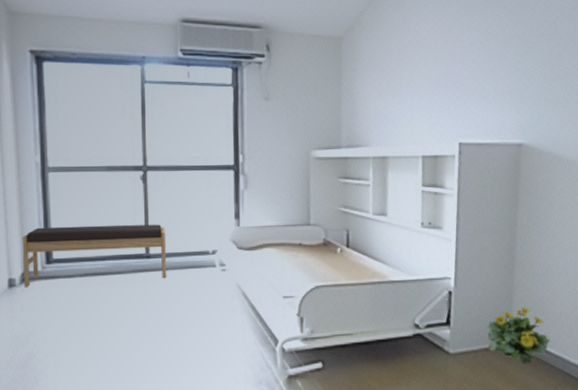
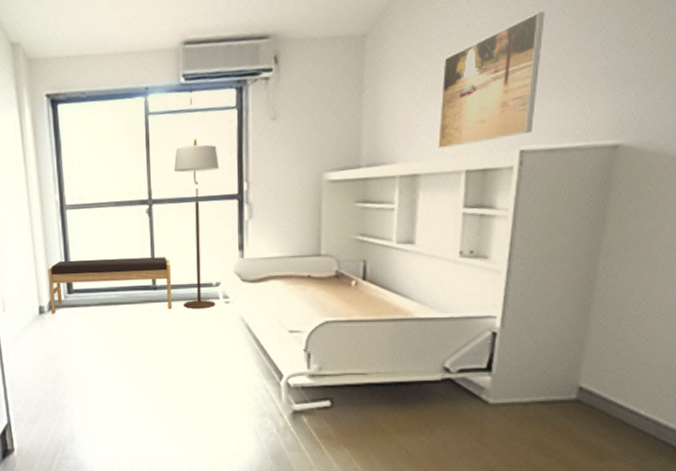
floor lamp: none [171,110,215,278] -> present [174,139,219,309]
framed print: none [400,40,469,136] -> present [438,11,545,148]
flowering plant: present [487,307,550,365] -> none [543,355,639,424]

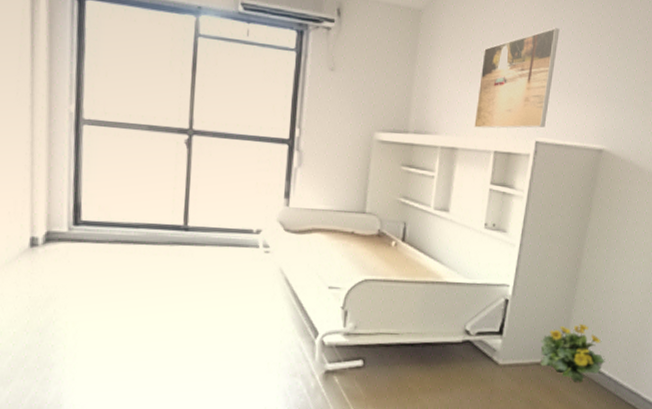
bench: present [48,257,173,314] -> none [47,184,208,255]
floor lamp: present [174,139,219,309] -> none [218,73,272,257]
flowering plant: none [543,355,639,424] -> present [540,323,605,383]

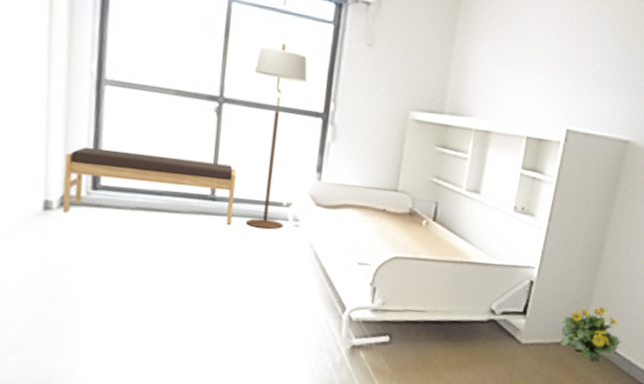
bench: none [47,184,208,255] -> present [62,146,237,226]
floor lamp: none [218,73,272,257] -> present [246,43,307,230]
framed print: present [474,28,560,129] -> none [508,20,595,117]

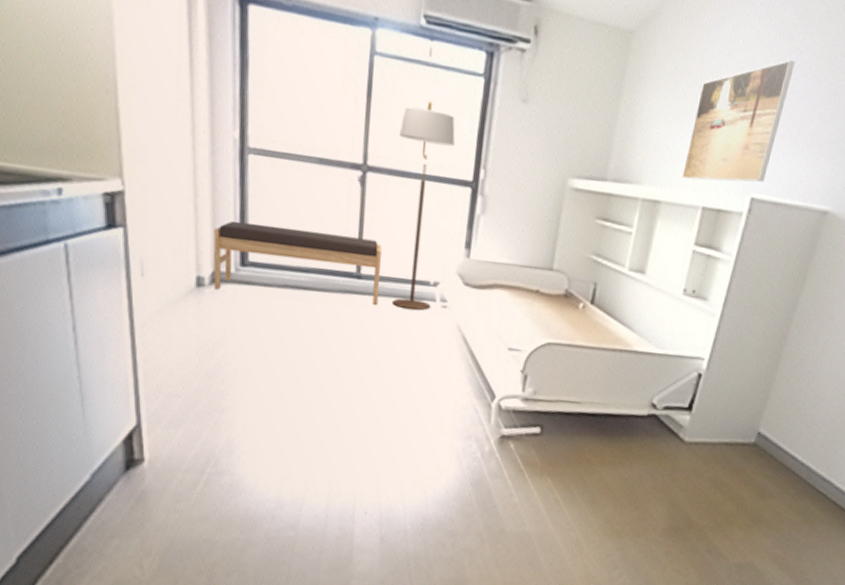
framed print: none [508,20,595,117] -> present [682,60,795,182]
flowering plant: present [560,306,621,363] -> none [729,404,801,467]

